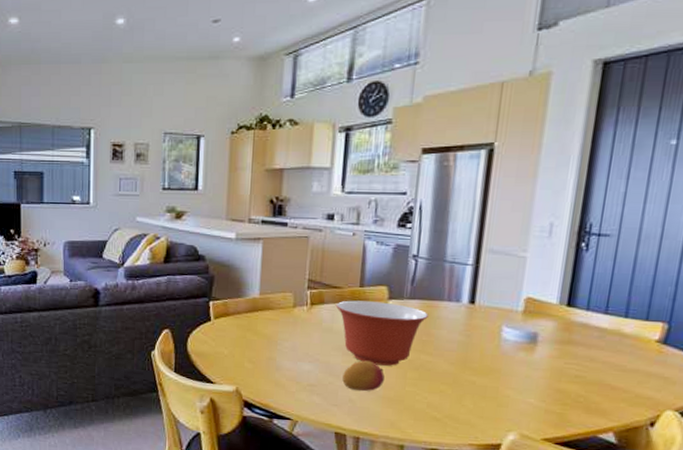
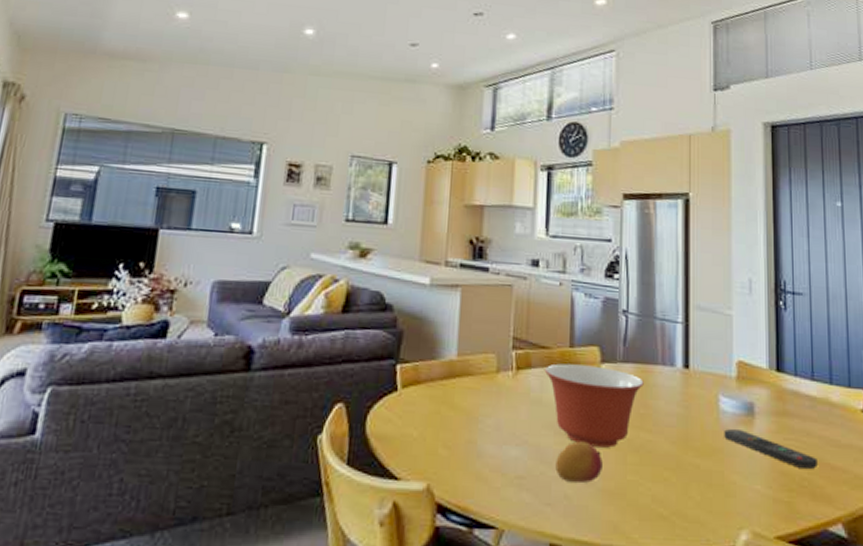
remote control: none [503,354,597,388] -> present [724,429,817,469]

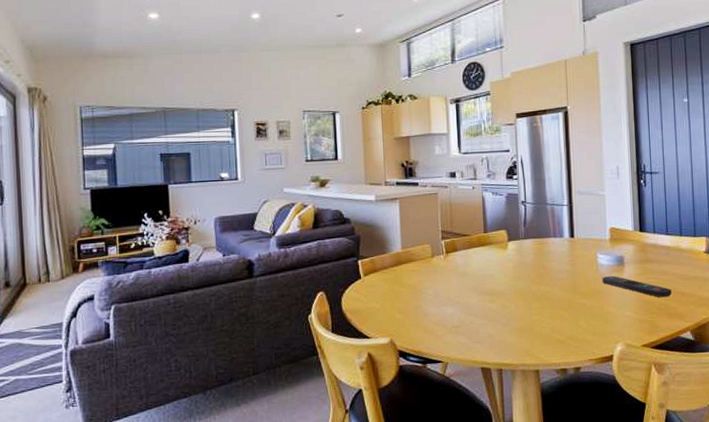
mixing bowl: present [544,363,644,448] -> none [466,244,541,300]
fruit: present [555,441,603,483] -> none [481,297,515,326]

